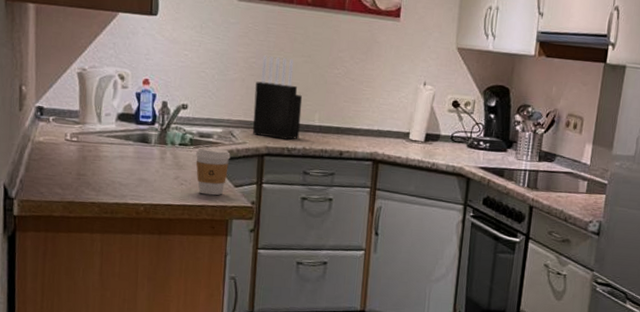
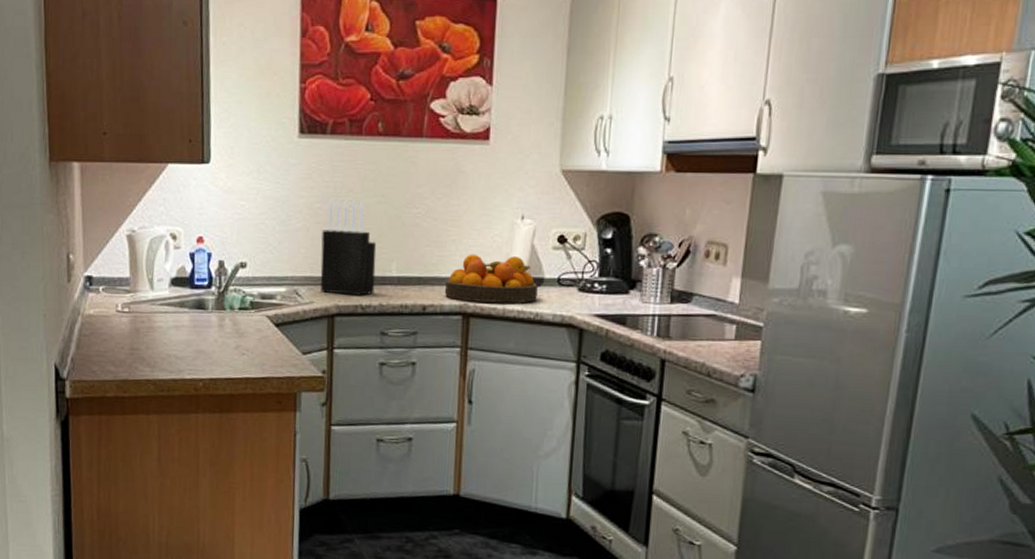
coffee cup: present [195,147,231,196] -> none [257,310,296,366]
fruit bowl: none [358,110,435,154] -> present [444,254,538,303]

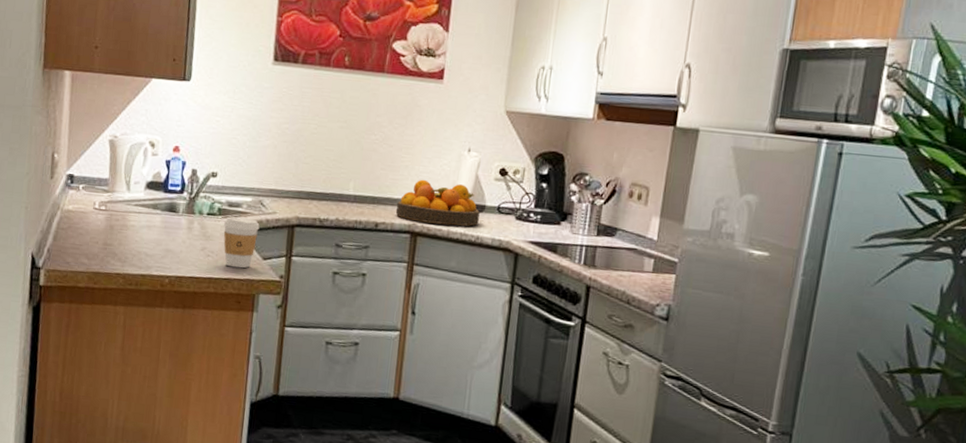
coffee cup: none [257,310,296,366] -> present [223,216,260,269]
knife block: present [320,199,377,296] -> none [283,121,337,210]

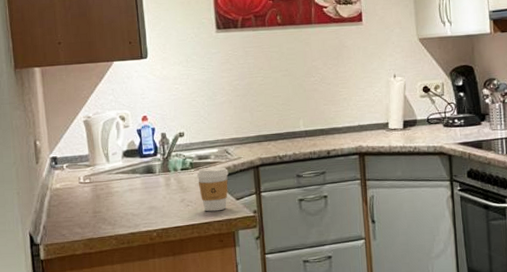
fruit bowl: present [395,179,480,226] -> none [342,105,414,144]

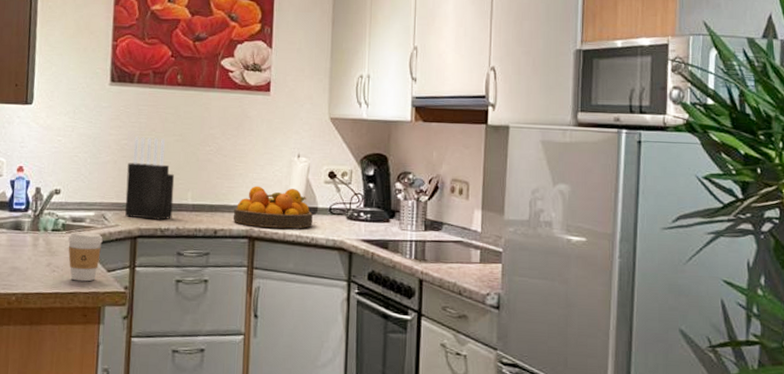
knife block: none [242,75,288,149] -> present [125,137,175,220]
fruit bowl: none [342,105,414,144] -> present [233,186,313,229]

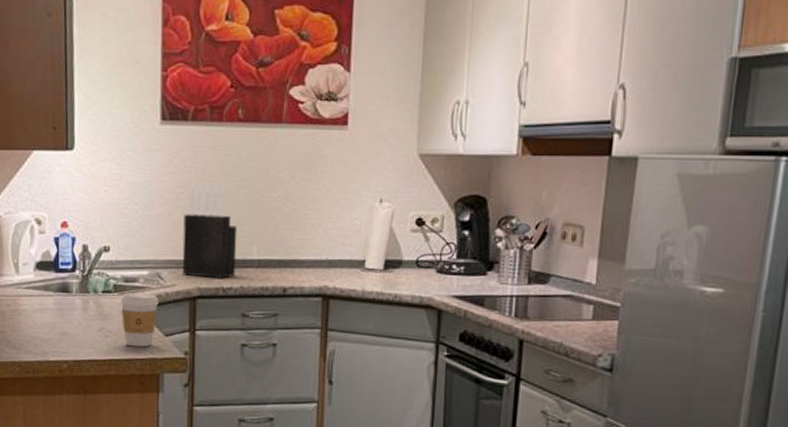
fruit bowl: present [233,186,313,229] -> none [304,236,396,285]

